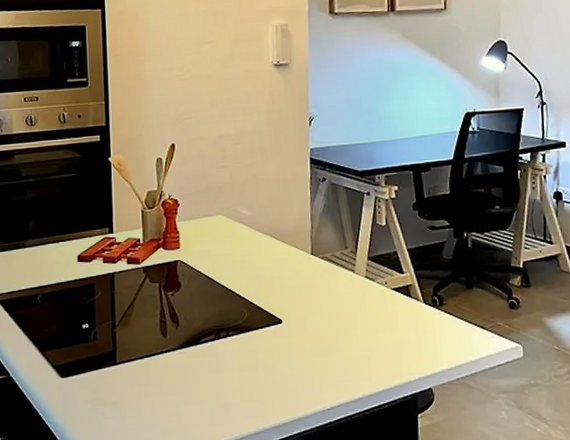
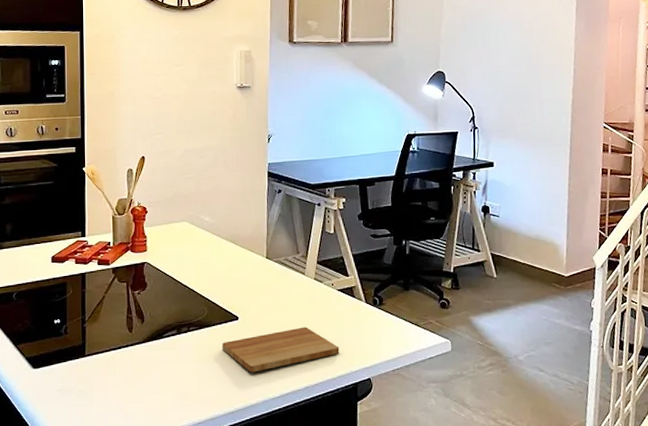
cutting board: none [265,330,396,382] -> present [222,327,340,373]

